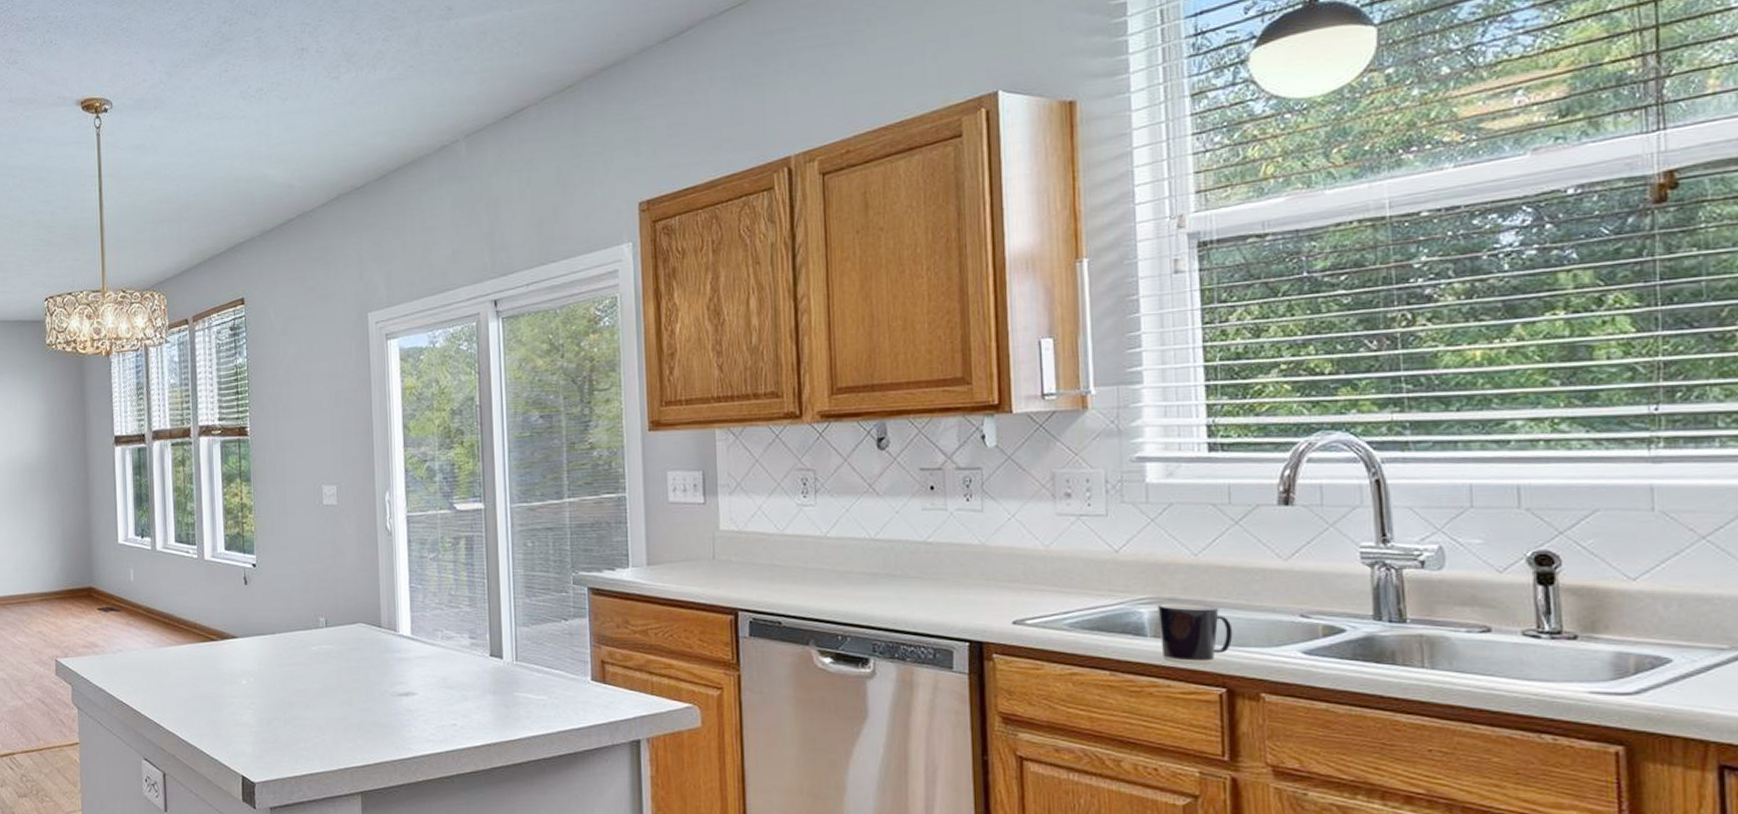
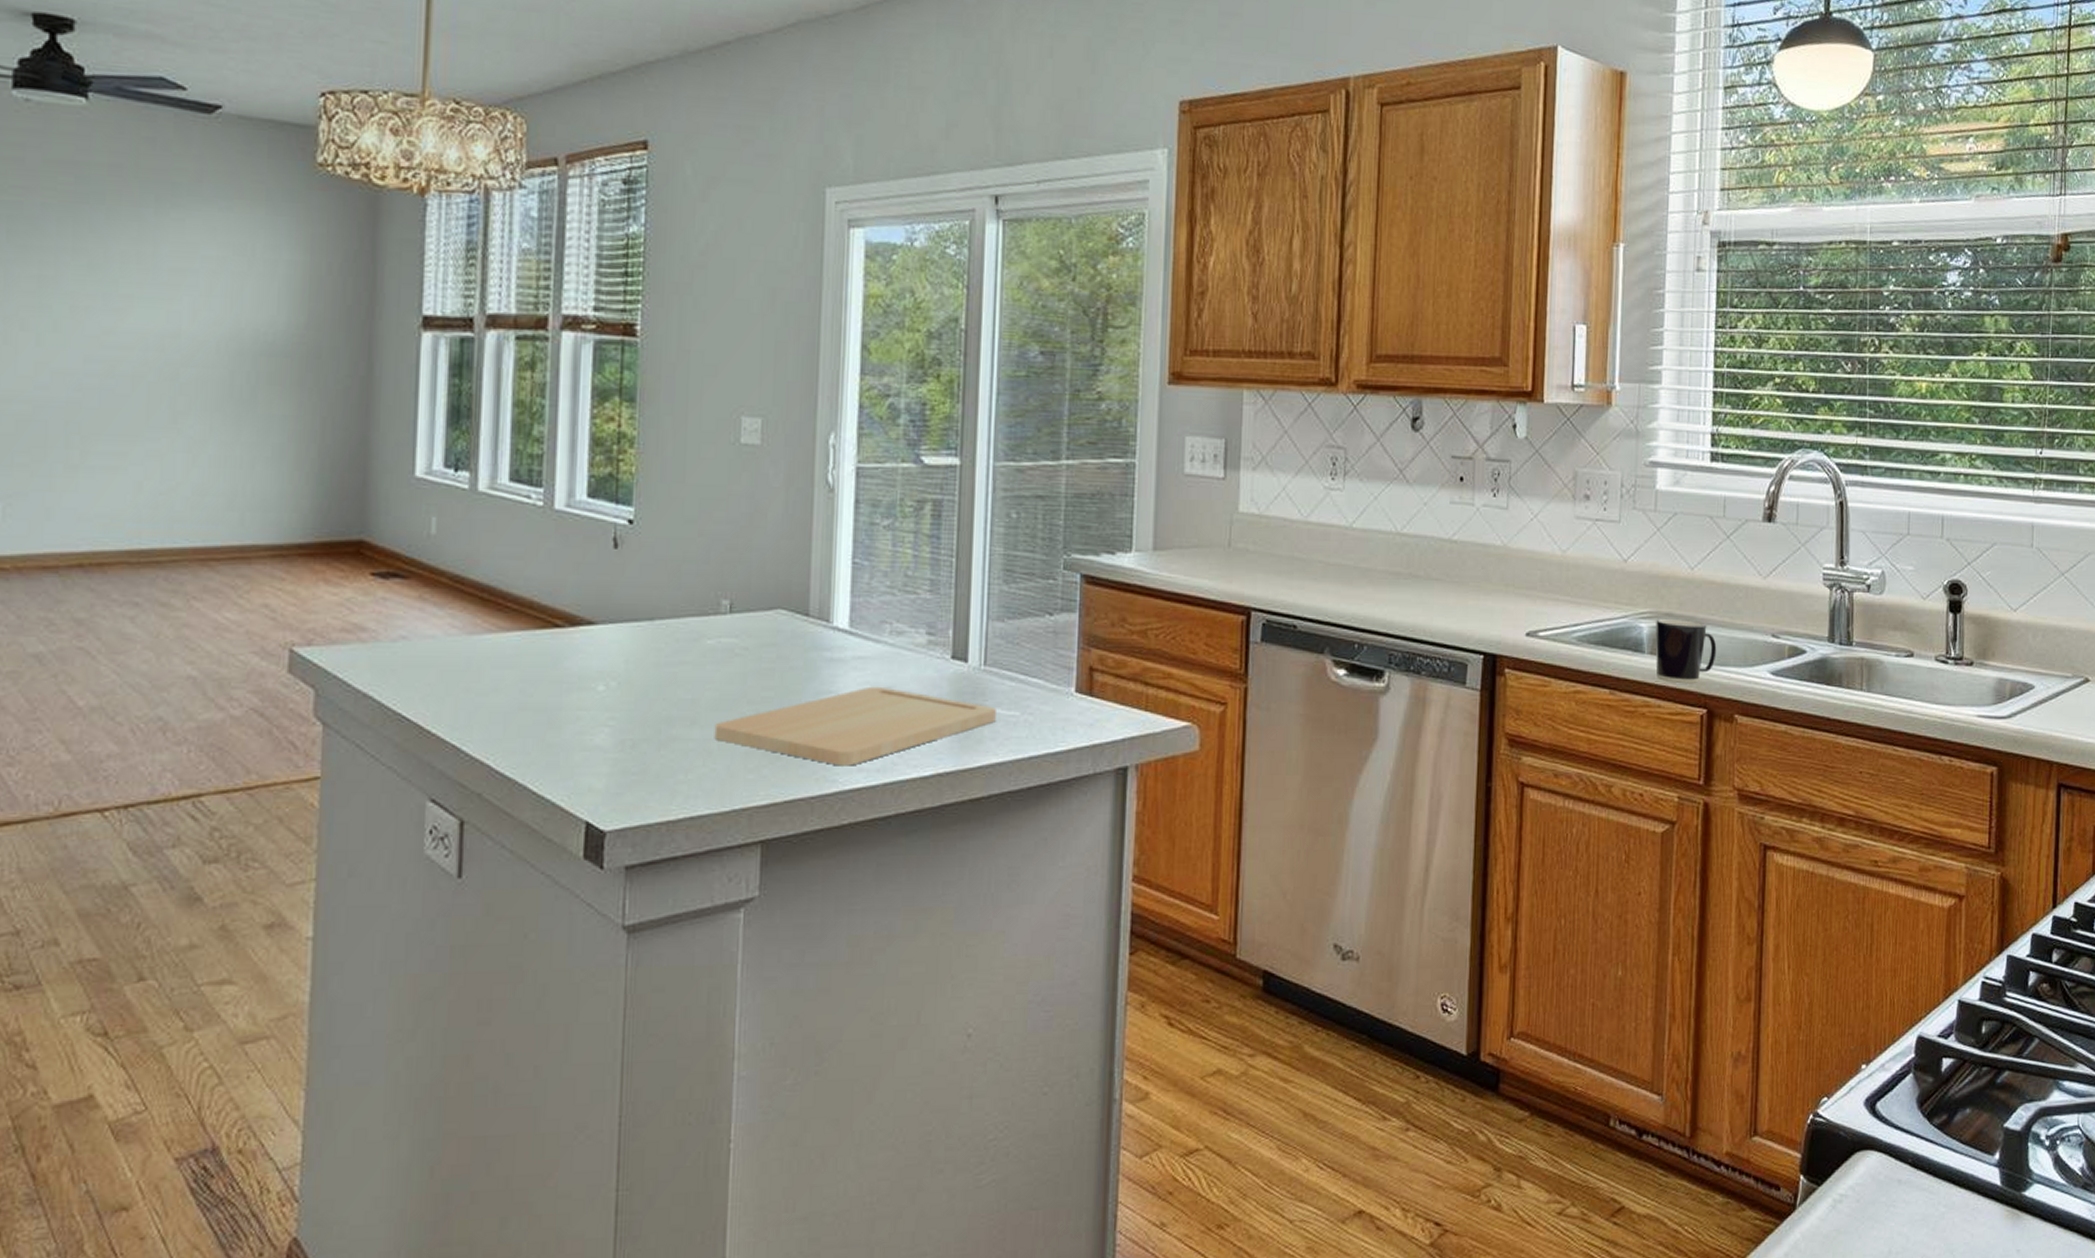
cutting board: none [322,678,529,738] -> present [714,686,996,766]

